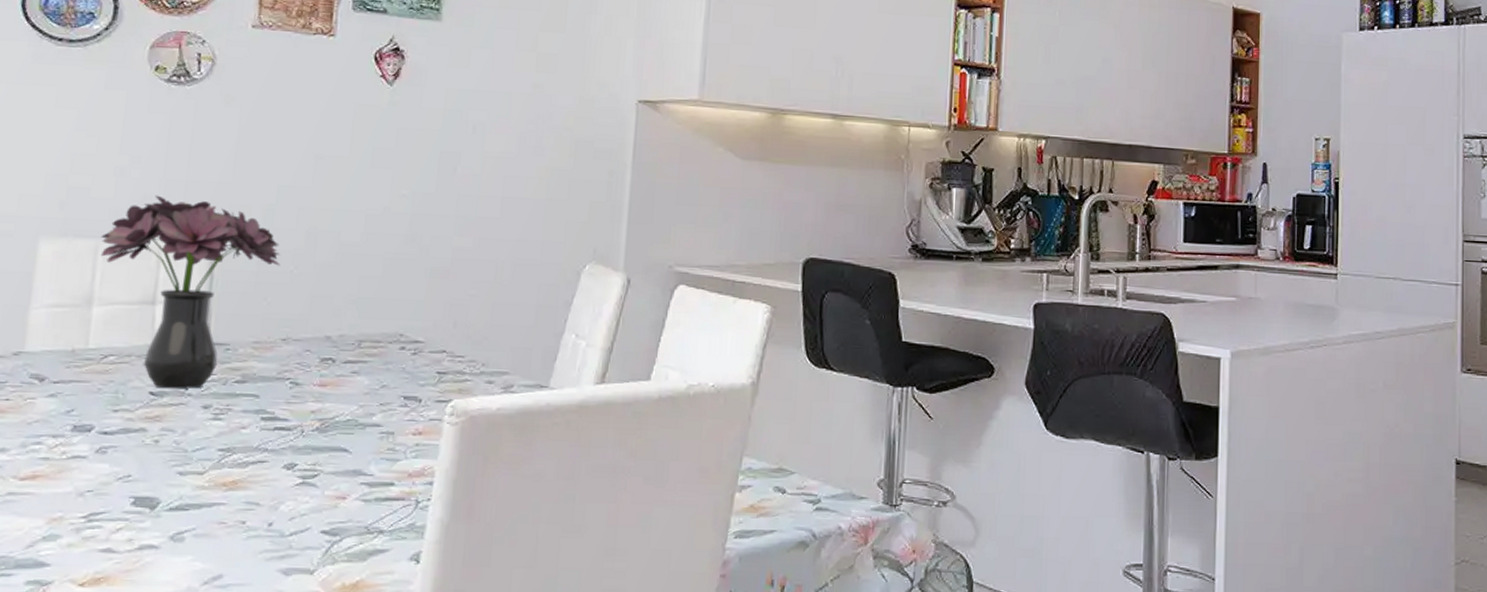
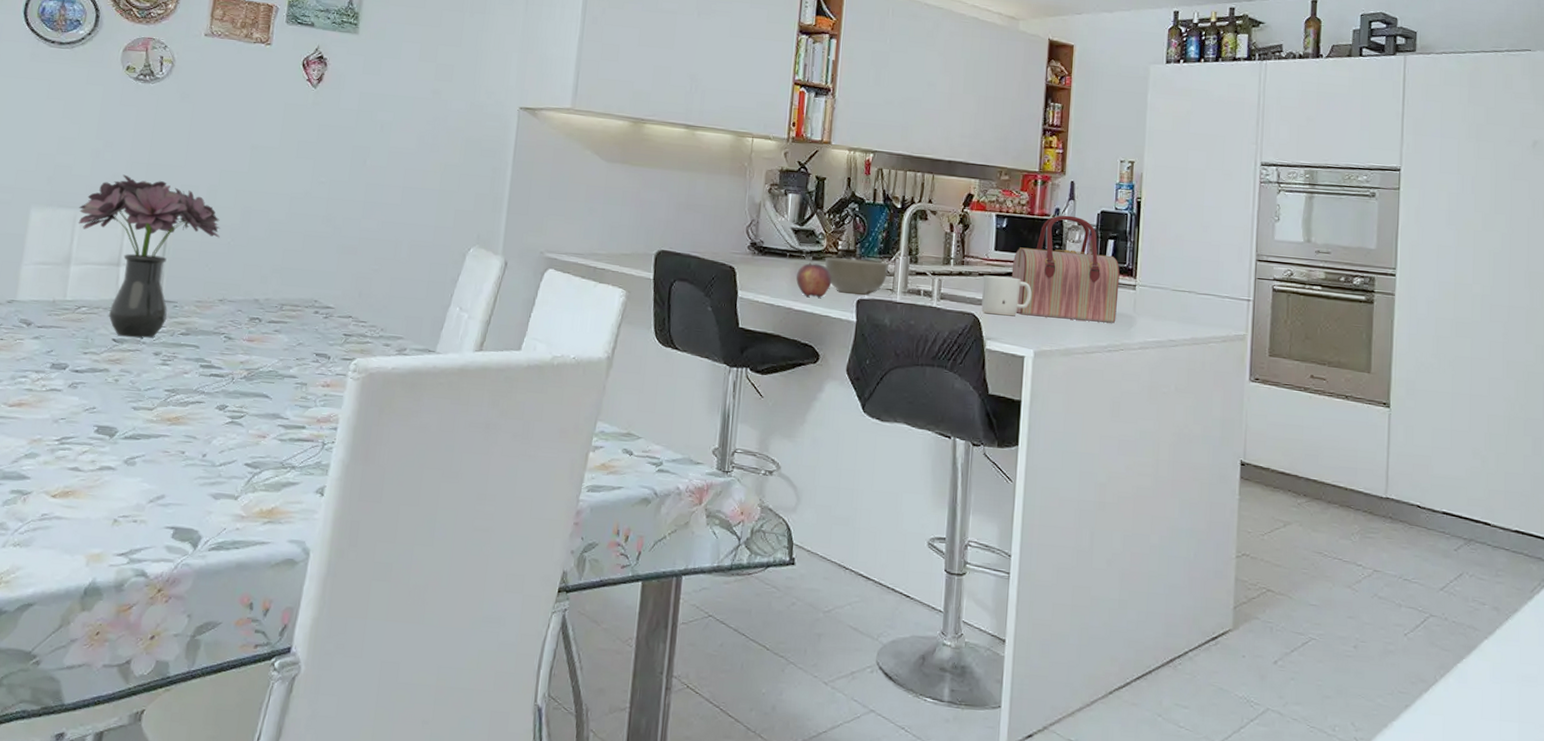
fruit: none [965,264,1005,304] -> present [796,262,832,298]
bowl: none [996,257,1069,299] -> present [824,257,890,296]
mug: none [1171,270,1226,314] -> present [981,275,1032,316]
handbag: none [1202,200,1320,317] -> present [1011,215,1120,323]

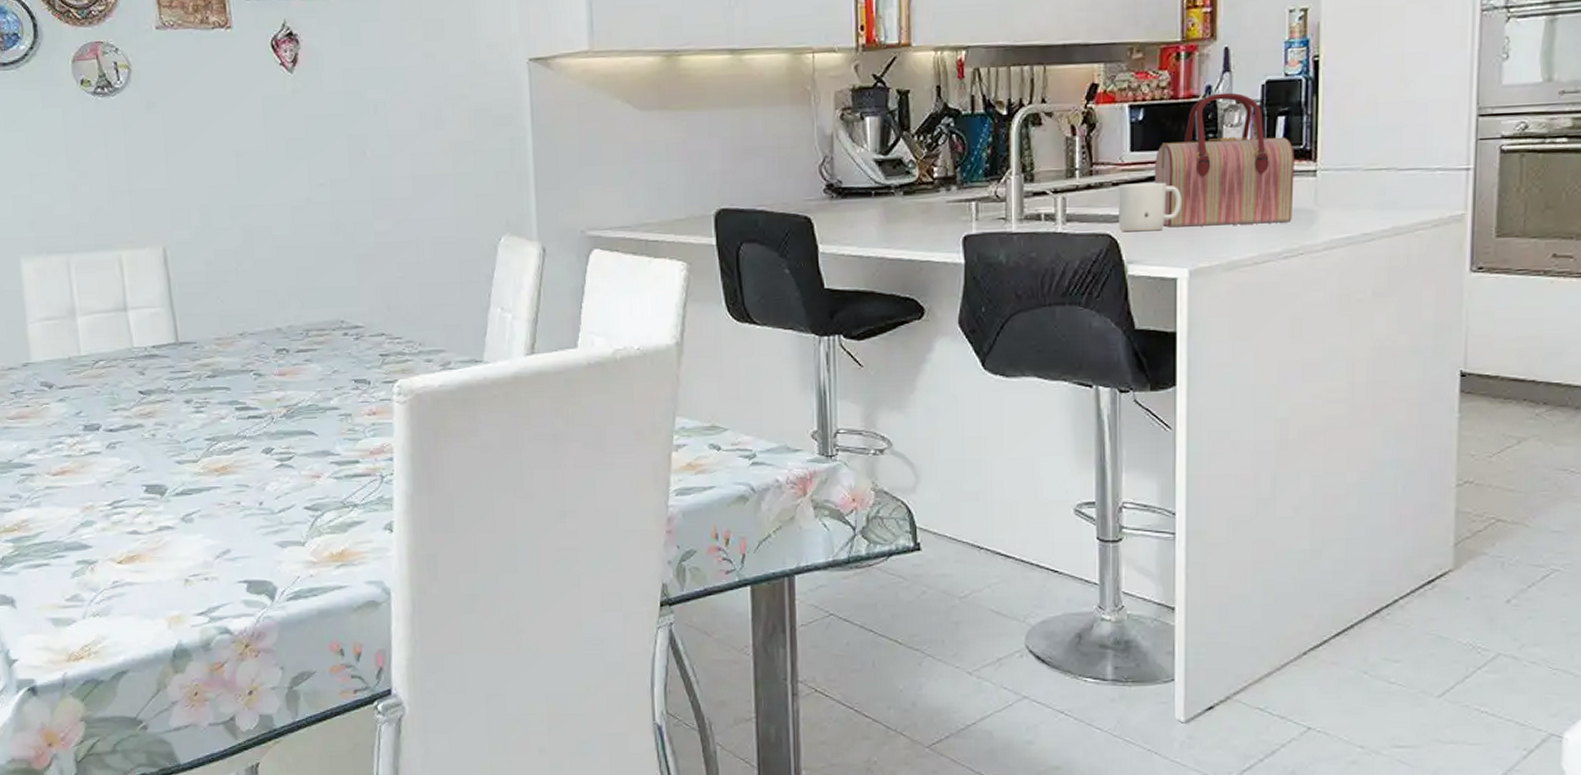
flower arrangement: present [78,174,220,338] -> none [69,207,225,387]
fruit: present [796,262,832,298] -> none [887,198,930,241]
bowl: present [824,257,890,296] -> none [918,185,999,232]

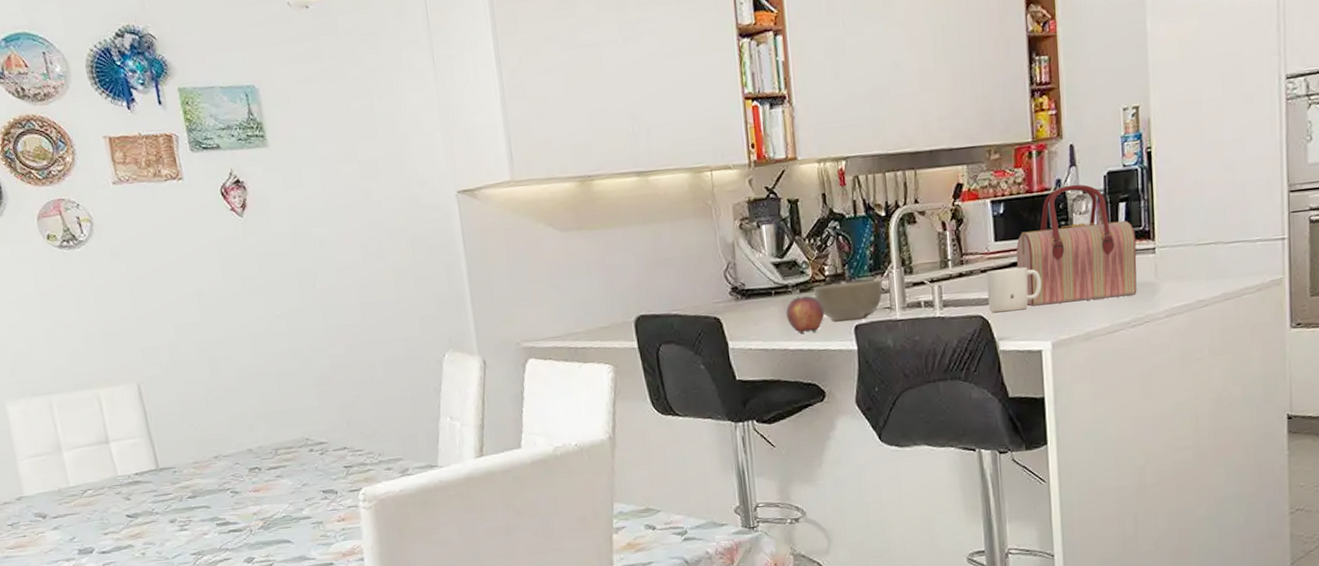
fruit: none [887,198,930,241] -> present [786,296,825,333]
bowl: none [918,185,999,232] -> present [813,279,883,323]

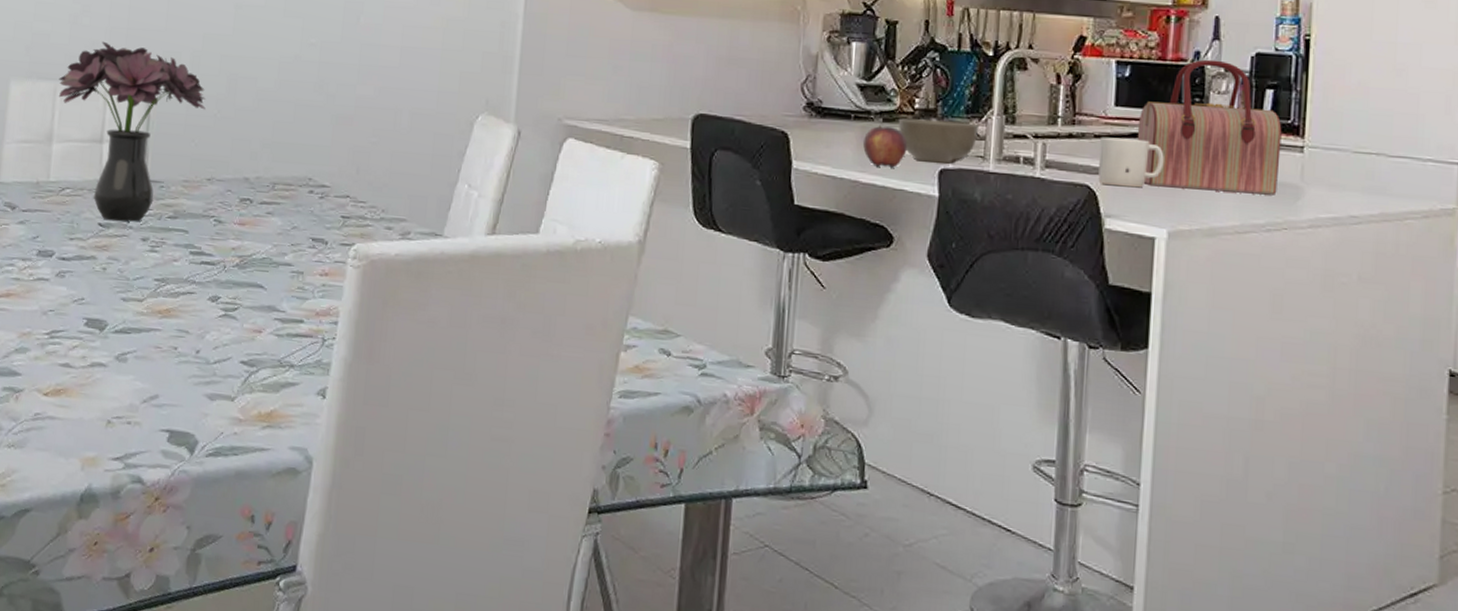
flower arrangement: none [50,349,195,511] -> present [58,41,206,222]

